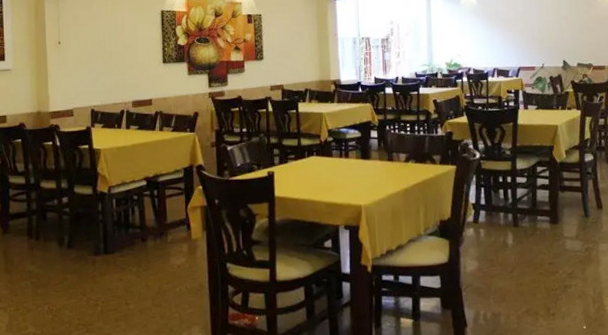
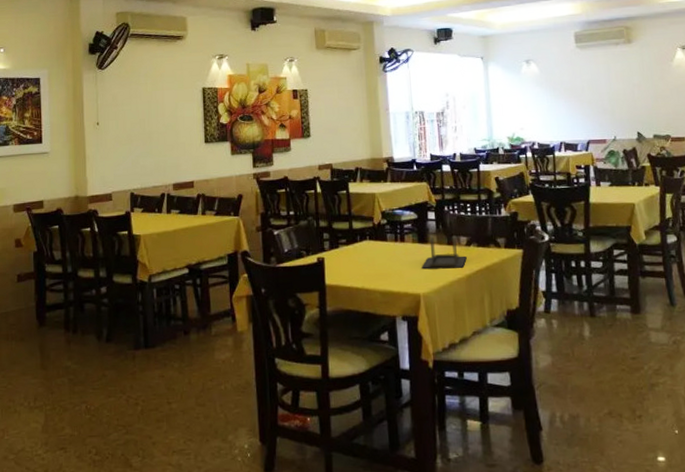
napkin holder: none [364,153,405,183] -> present [422,236,467,269]

